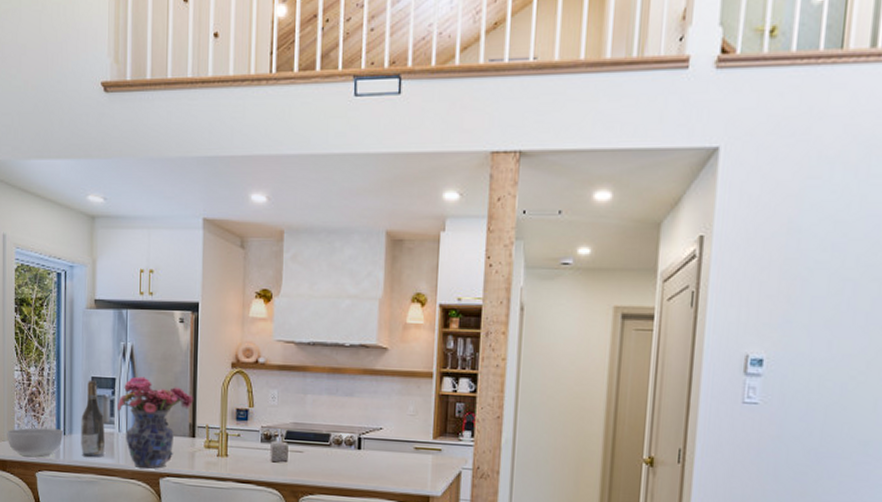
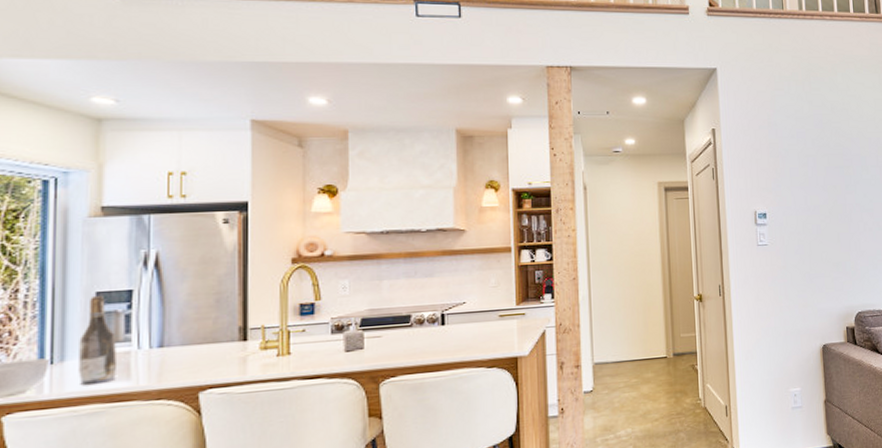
flower arrangement: present [117,376,194,470] -> none [136,284,245,387]

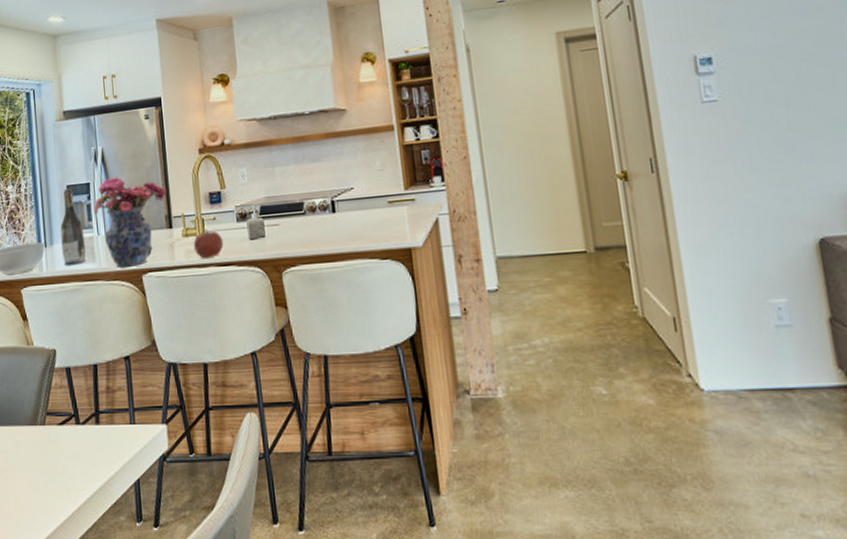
flower arrangement: none [136,284,245,387] -> present [94,177,167,269]
fruit: none [273,342,313,373] -> present [193,229,224,259]

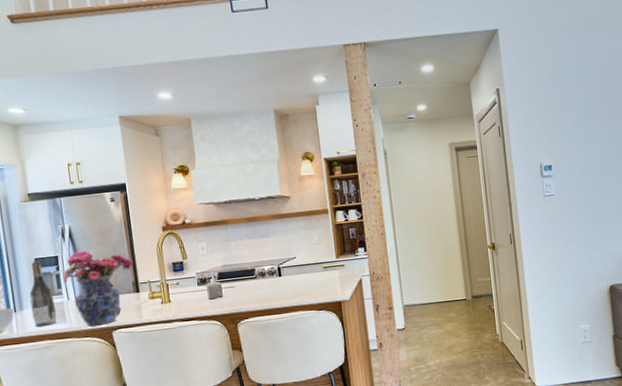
fruit: present [193,229,224,259] -> none [159,292,187,316]

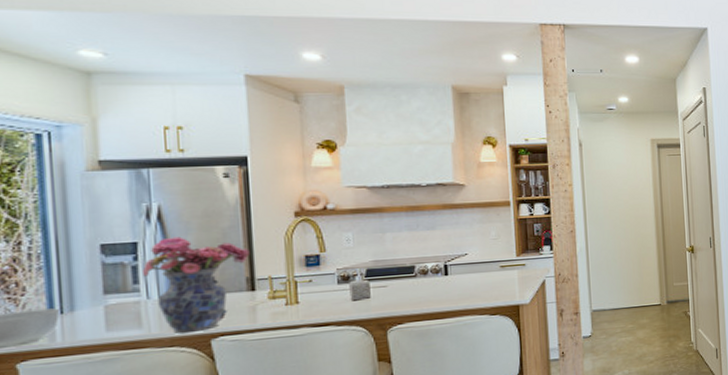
wine bottle: present [29,260,57,328] -> none [87,247,129,335]

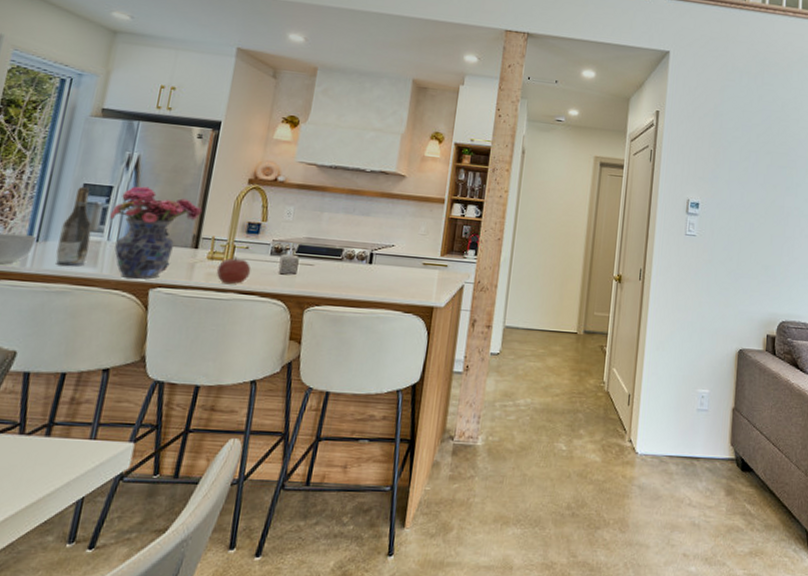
wine bottle: none [87,247,129,335] -> present [55,186,92,267]
fruit: none [282,291,321,321] -> present [216,256,251,285]

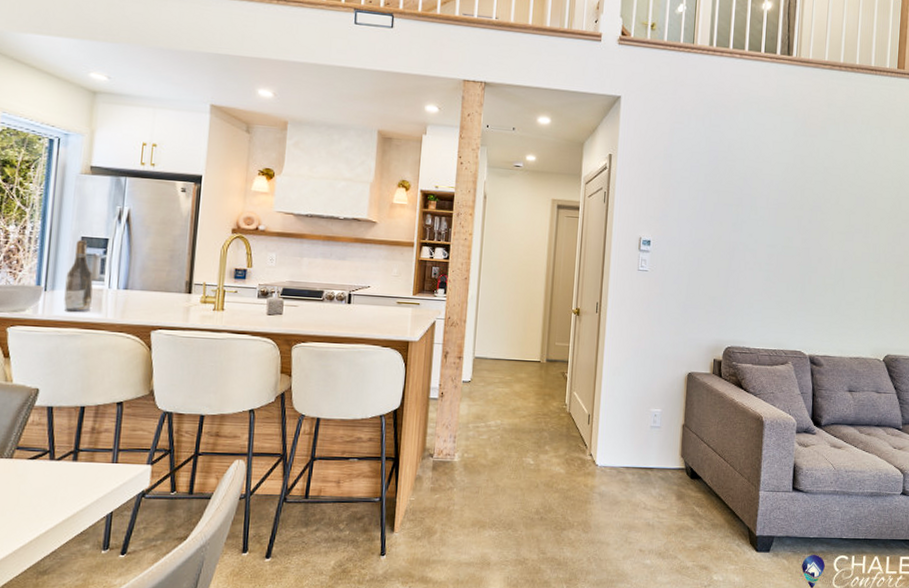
flower arrangement: present [110,186,203,280] -> none [109,238,192,323]
fruit: present [216,256,251,285] -> none [209,300,241,325]

